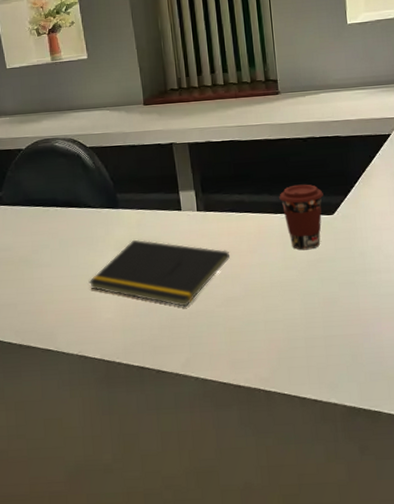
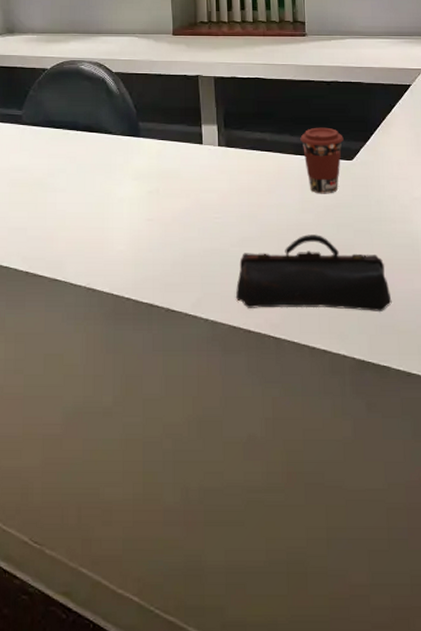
notepad: present [88,239,230,307] -> none [103,170,249,244]
pencil case: none [223,290,381,365] -> present [235,234,392,311]

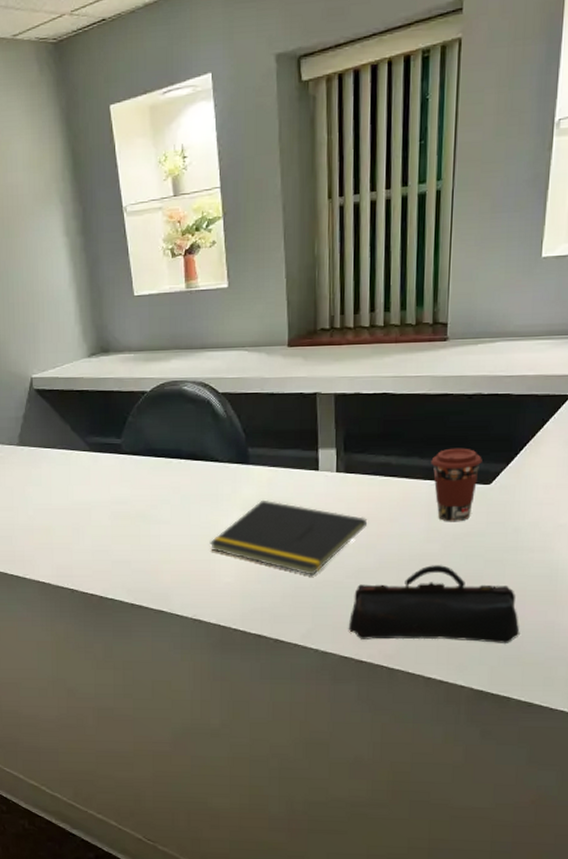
notepad: none [103,170,249,244] -> present [209,500,368,575]

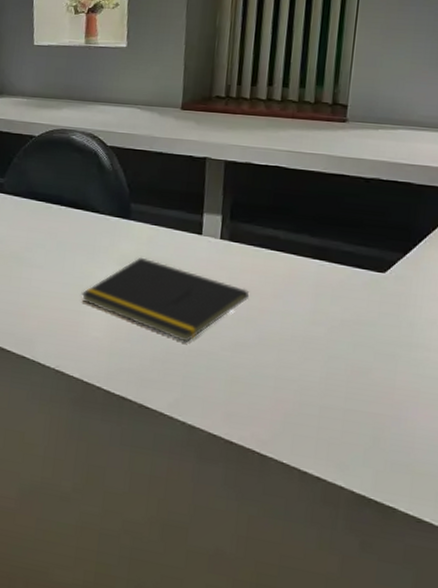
pencil case: present [348,565,520,643] -> none [219,349,411,447]
coffee cup: present [431,448,482,522] -> none [321,230,378,308]

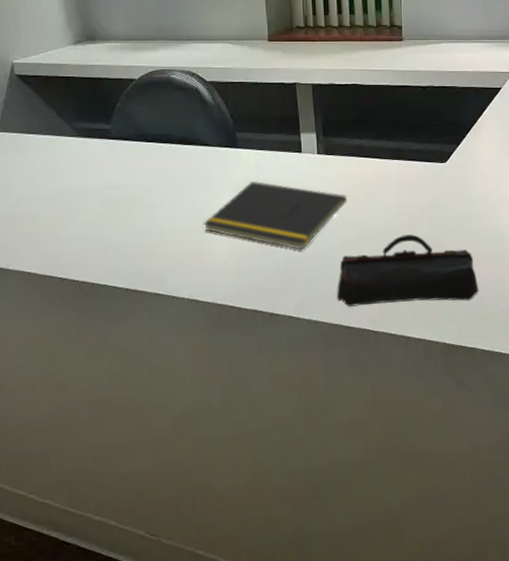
pencil case: none [219,349,411,447] -> present [336,234,479,307]

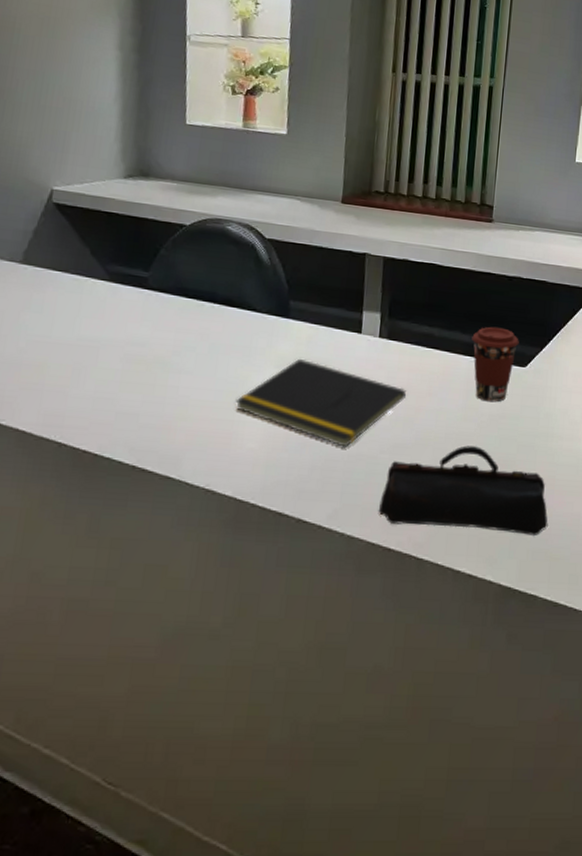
coffee cup: none [397,131,438,196] -> present [472,326,519,403]

